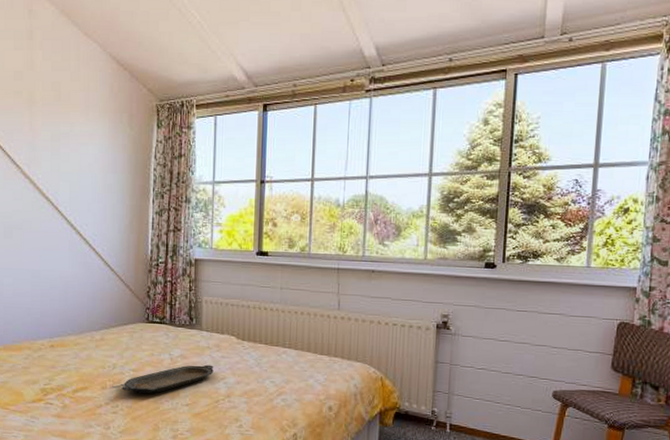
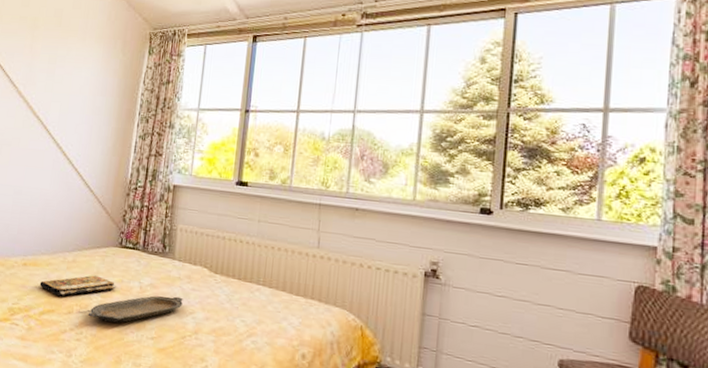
book: none [70,351,148,374] -> present [39,275,117,297]

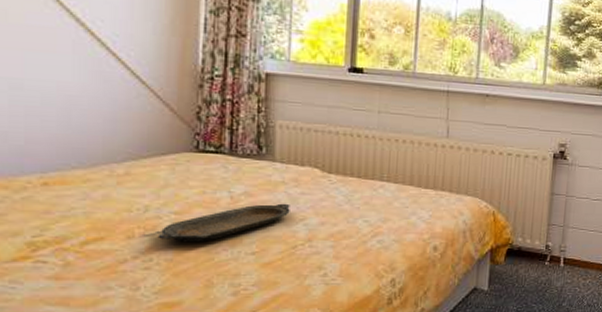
book: present [39,275,117,297] -> none [75,189,197,220]

